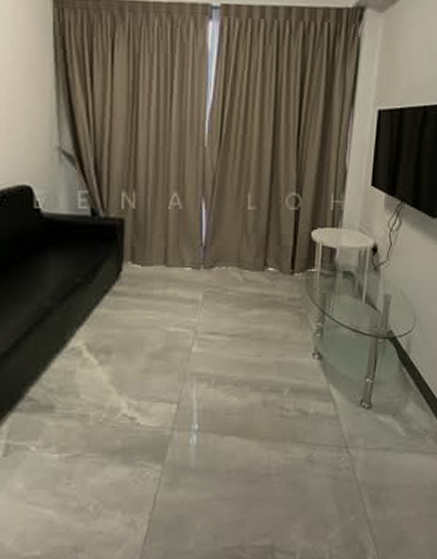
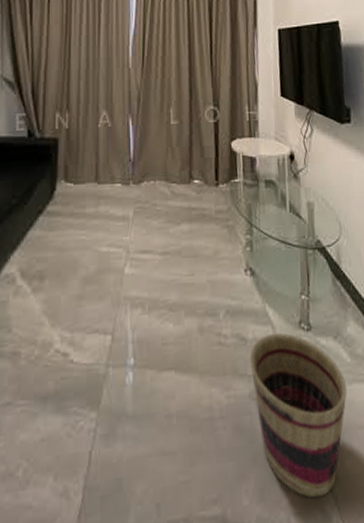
basket: none [310,410,398,537] -> present [250,333,347,499]

